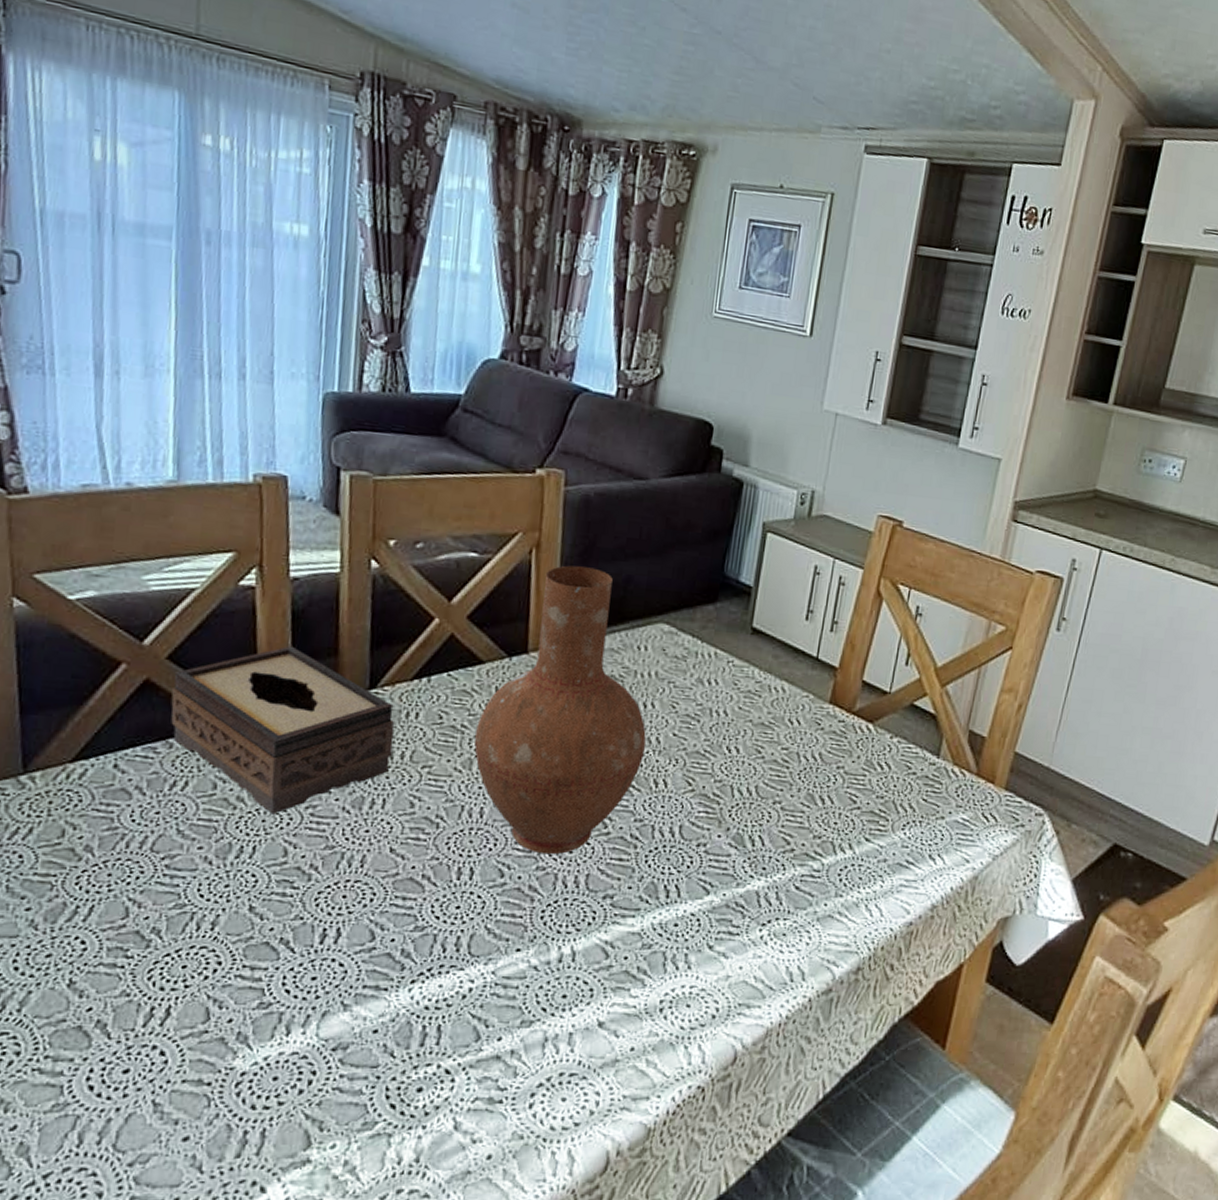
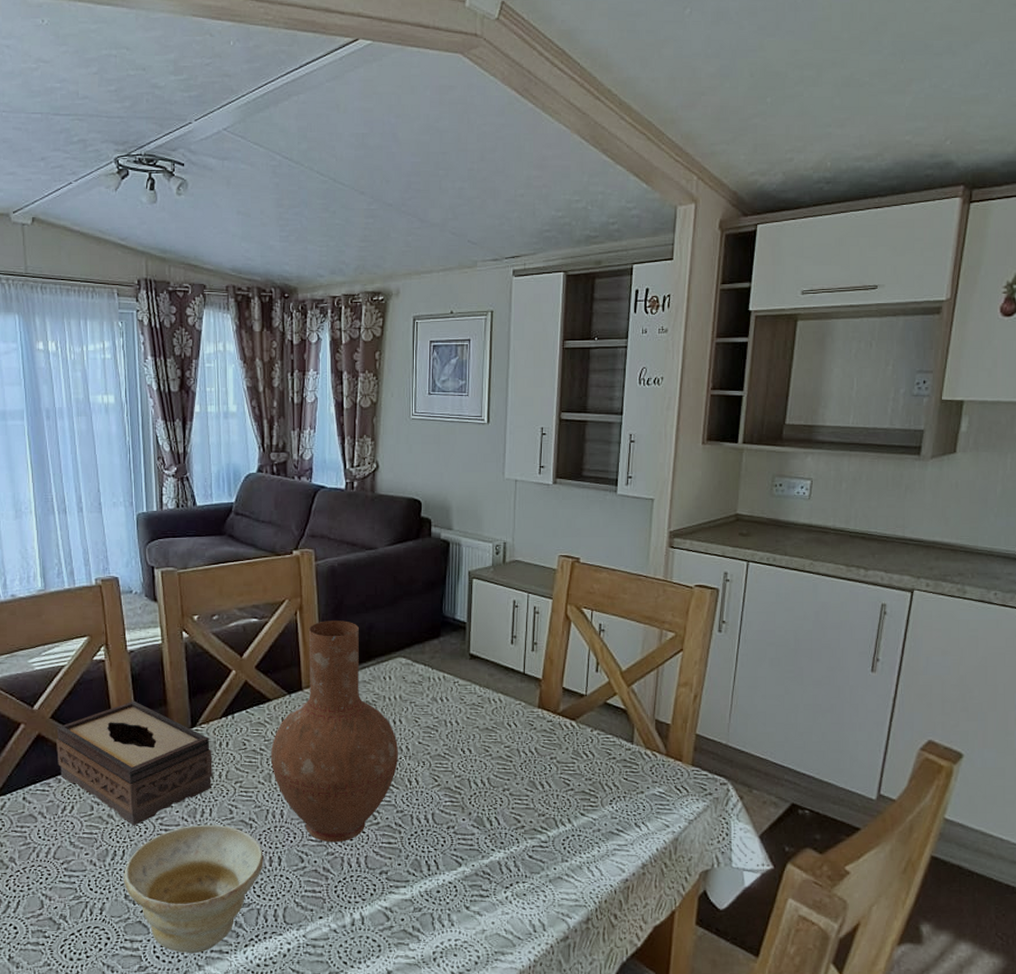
bowl: none [250,819,451,989] -> present [124,824,264,954]

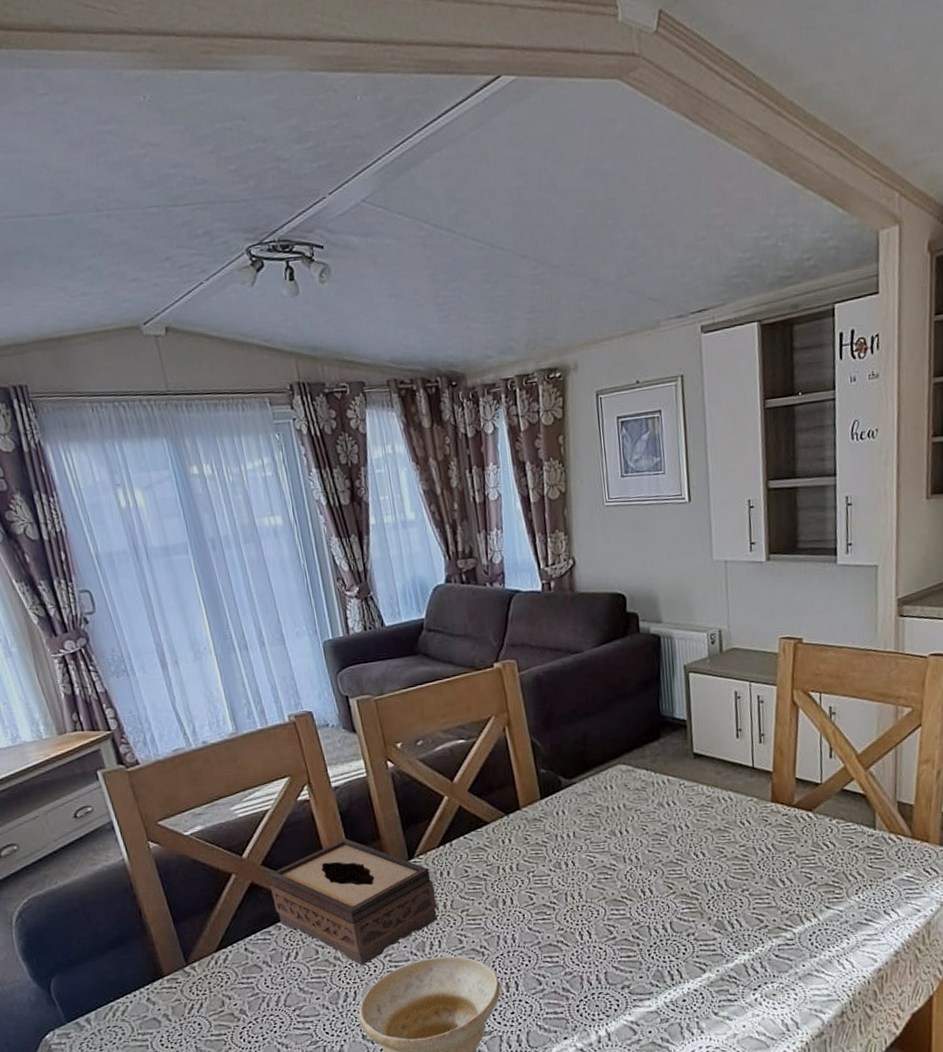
vase: present [271,621,399,843] -> none [494,732,629,963]

